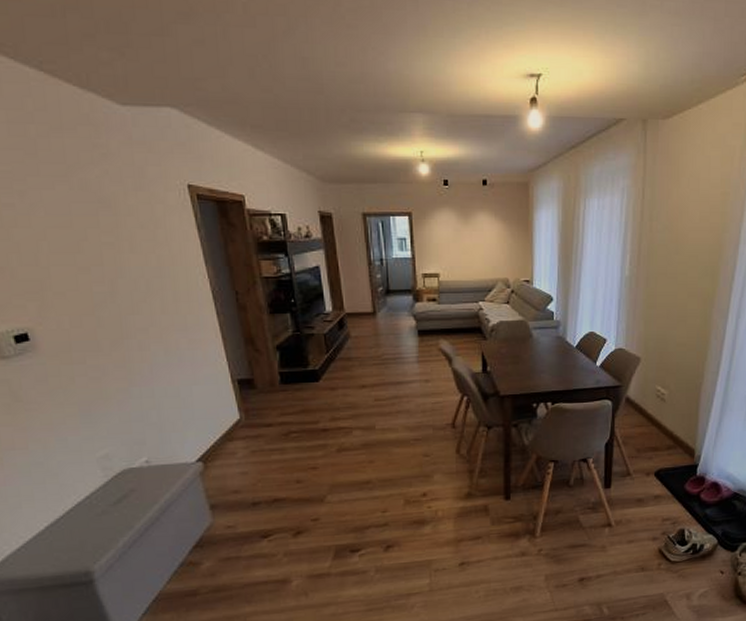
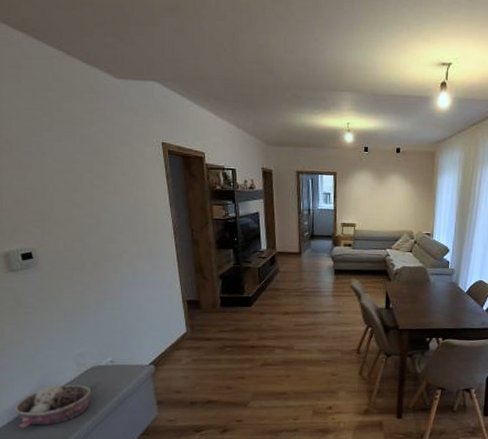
decorative basket: none [23,494,125,554] -> present [14,385,92,429]

